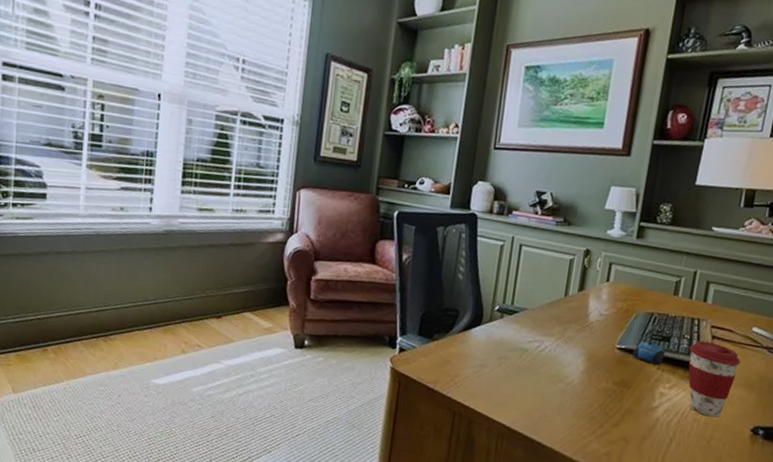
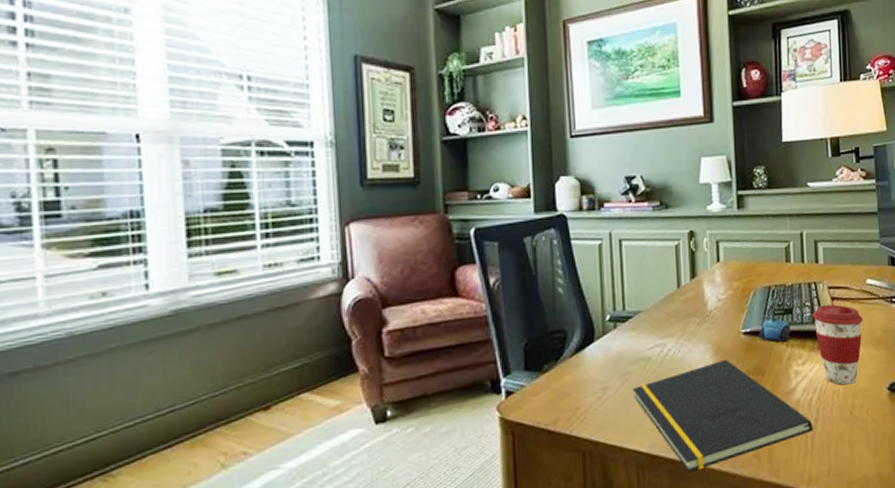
notepad: none [506,366,668,453] -> present [632,359,813,472]

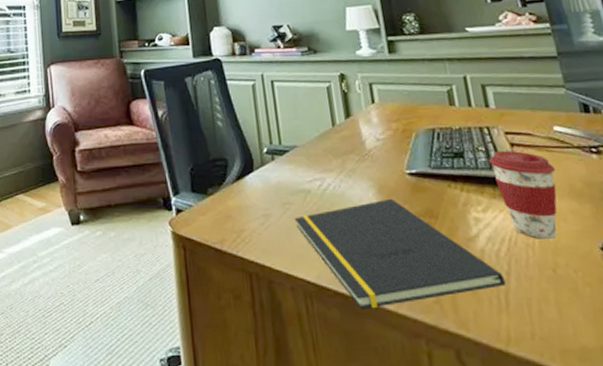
computer mouse: present [758,318,791,343] -> none [426,161,464,186]

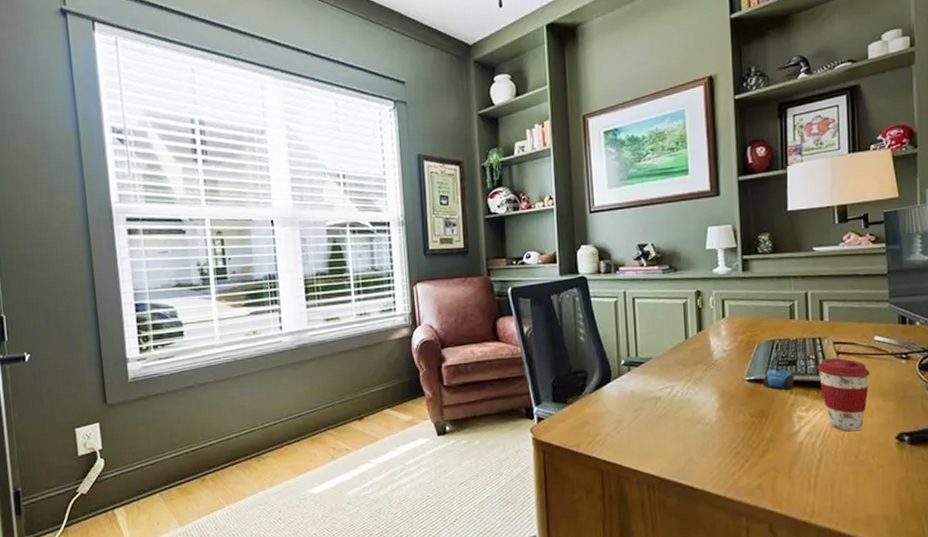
notepad: present [294,198,506,309] -> none [644,402,817,496]
computer mouse: none [426,161,464,186] -> present [762,368,795,390]

